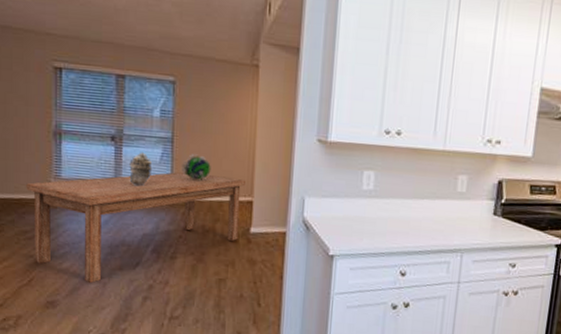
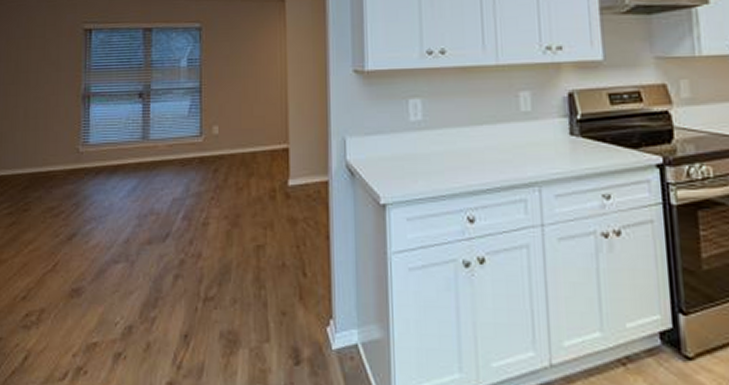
dining table: present [26,171,245,283] -> none [54,122,279,262]
decorative urn: present [129,152,153,187] -> none [157,106,181,145]
decorative globe: present [182,154,211,181] -> none [211,102,242,132]

